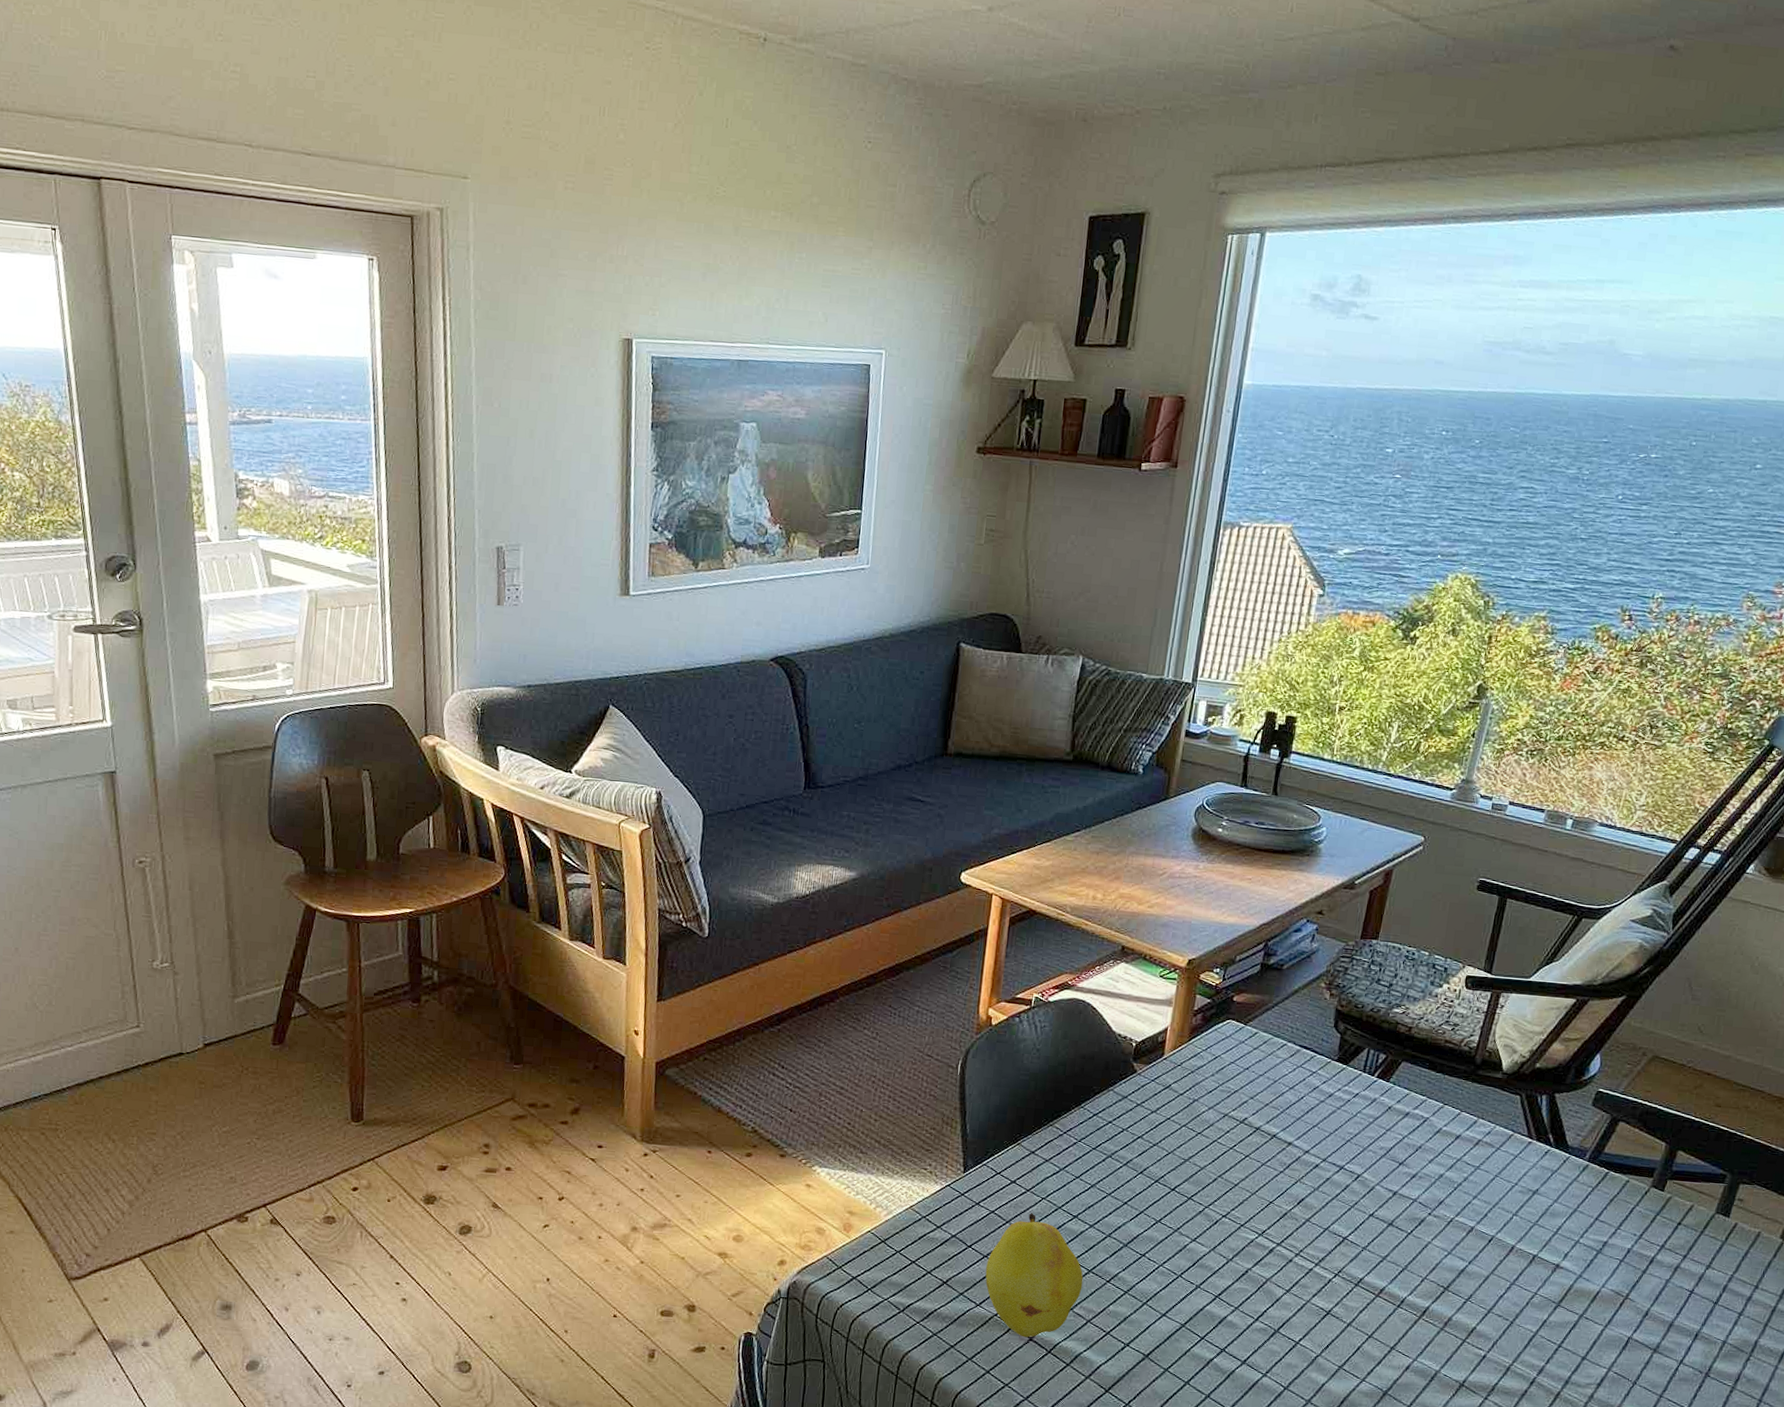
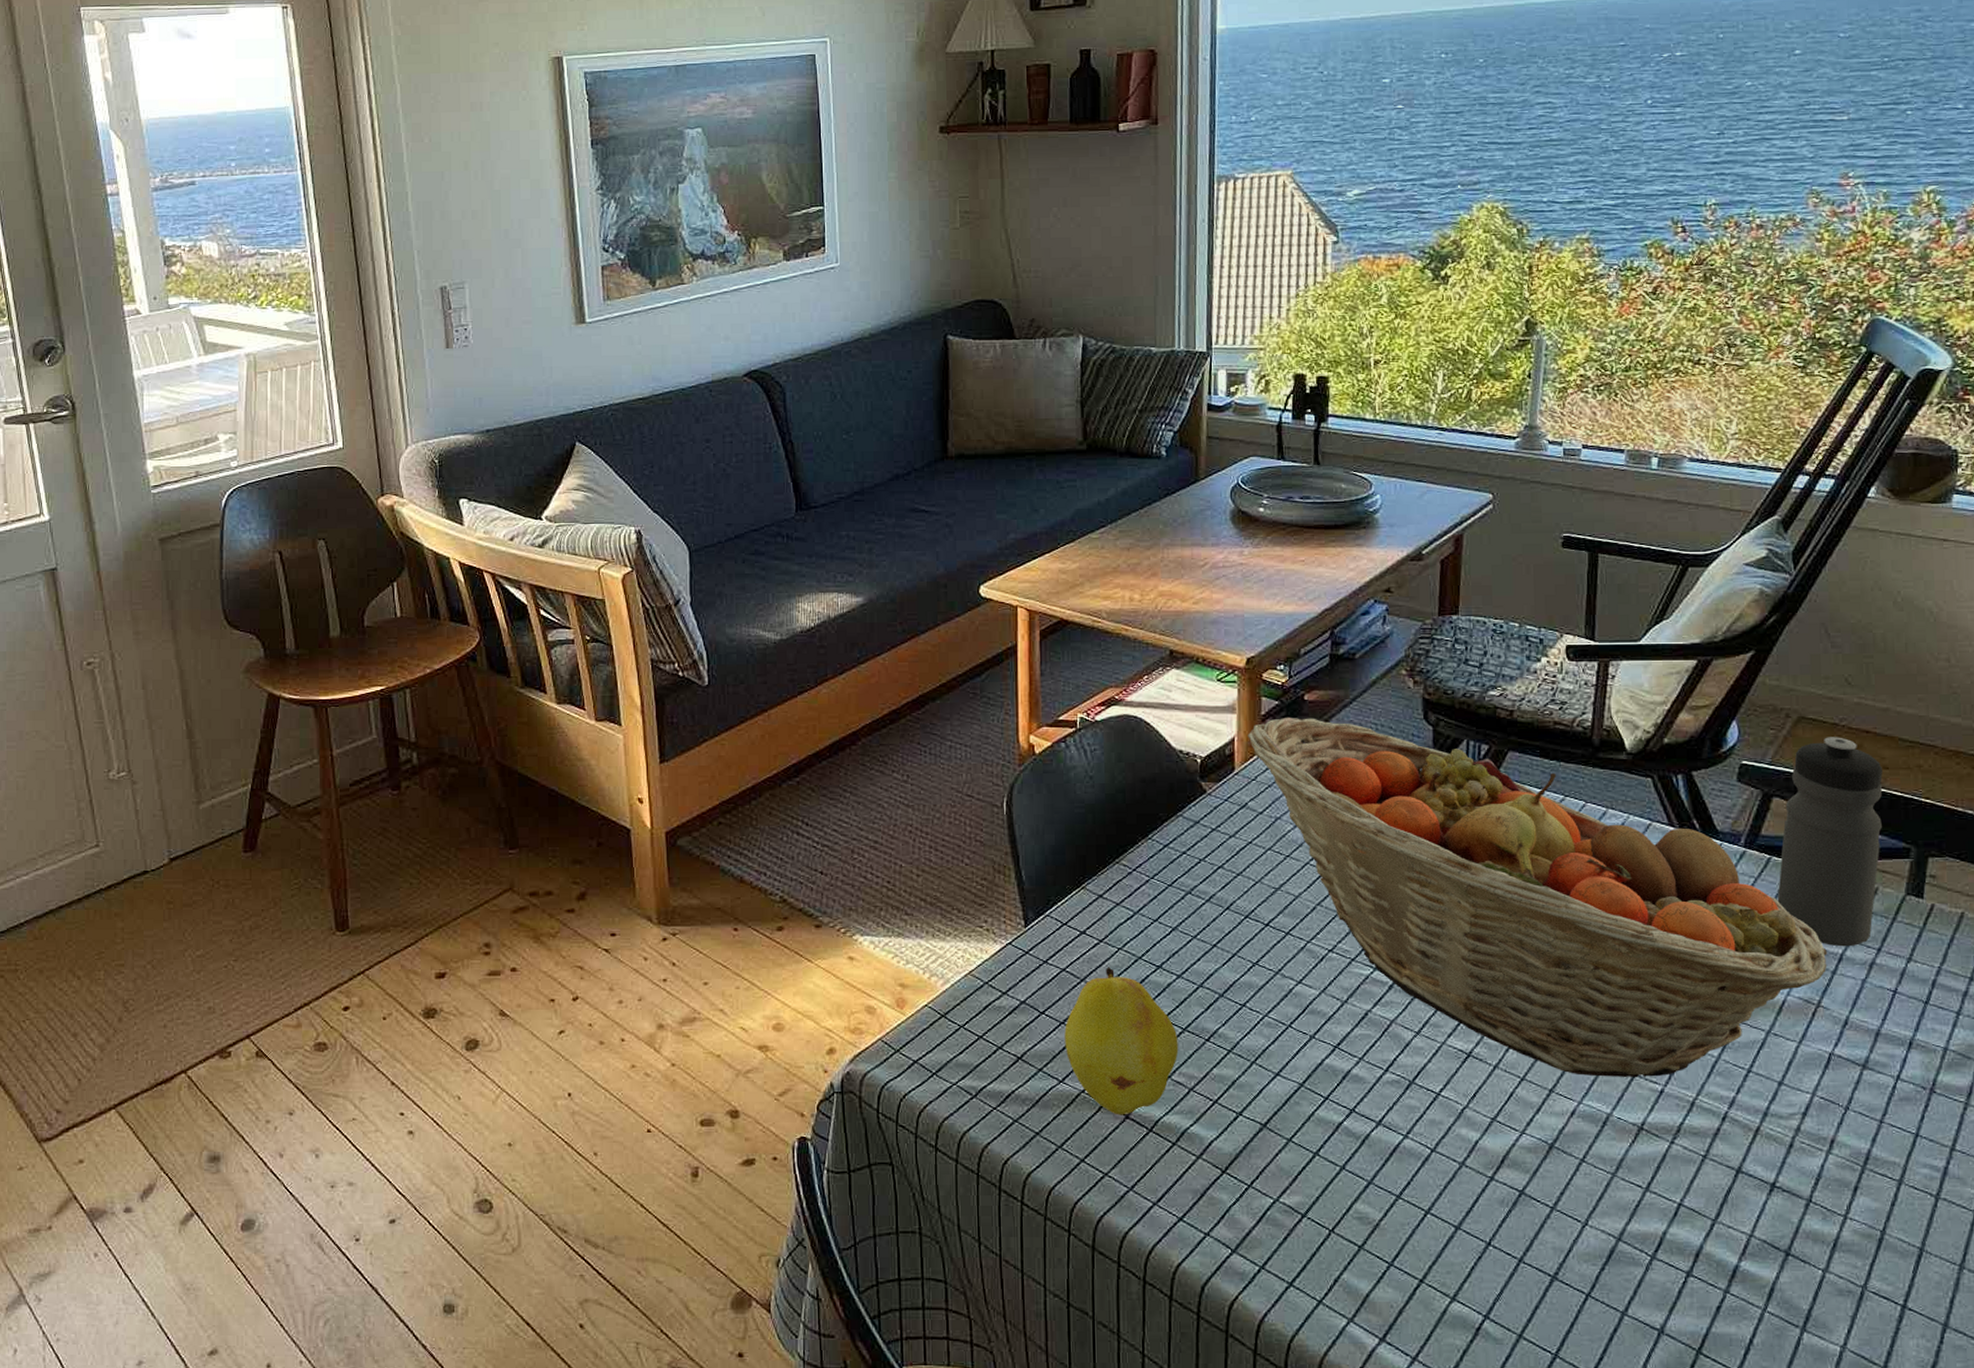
fruit basket: none [1179,1014,1642,1344] -> present [1248,717,1827,1078]
water bottle: none [1607,1075,1716,1252] -> present [1777,737,1883,947]

